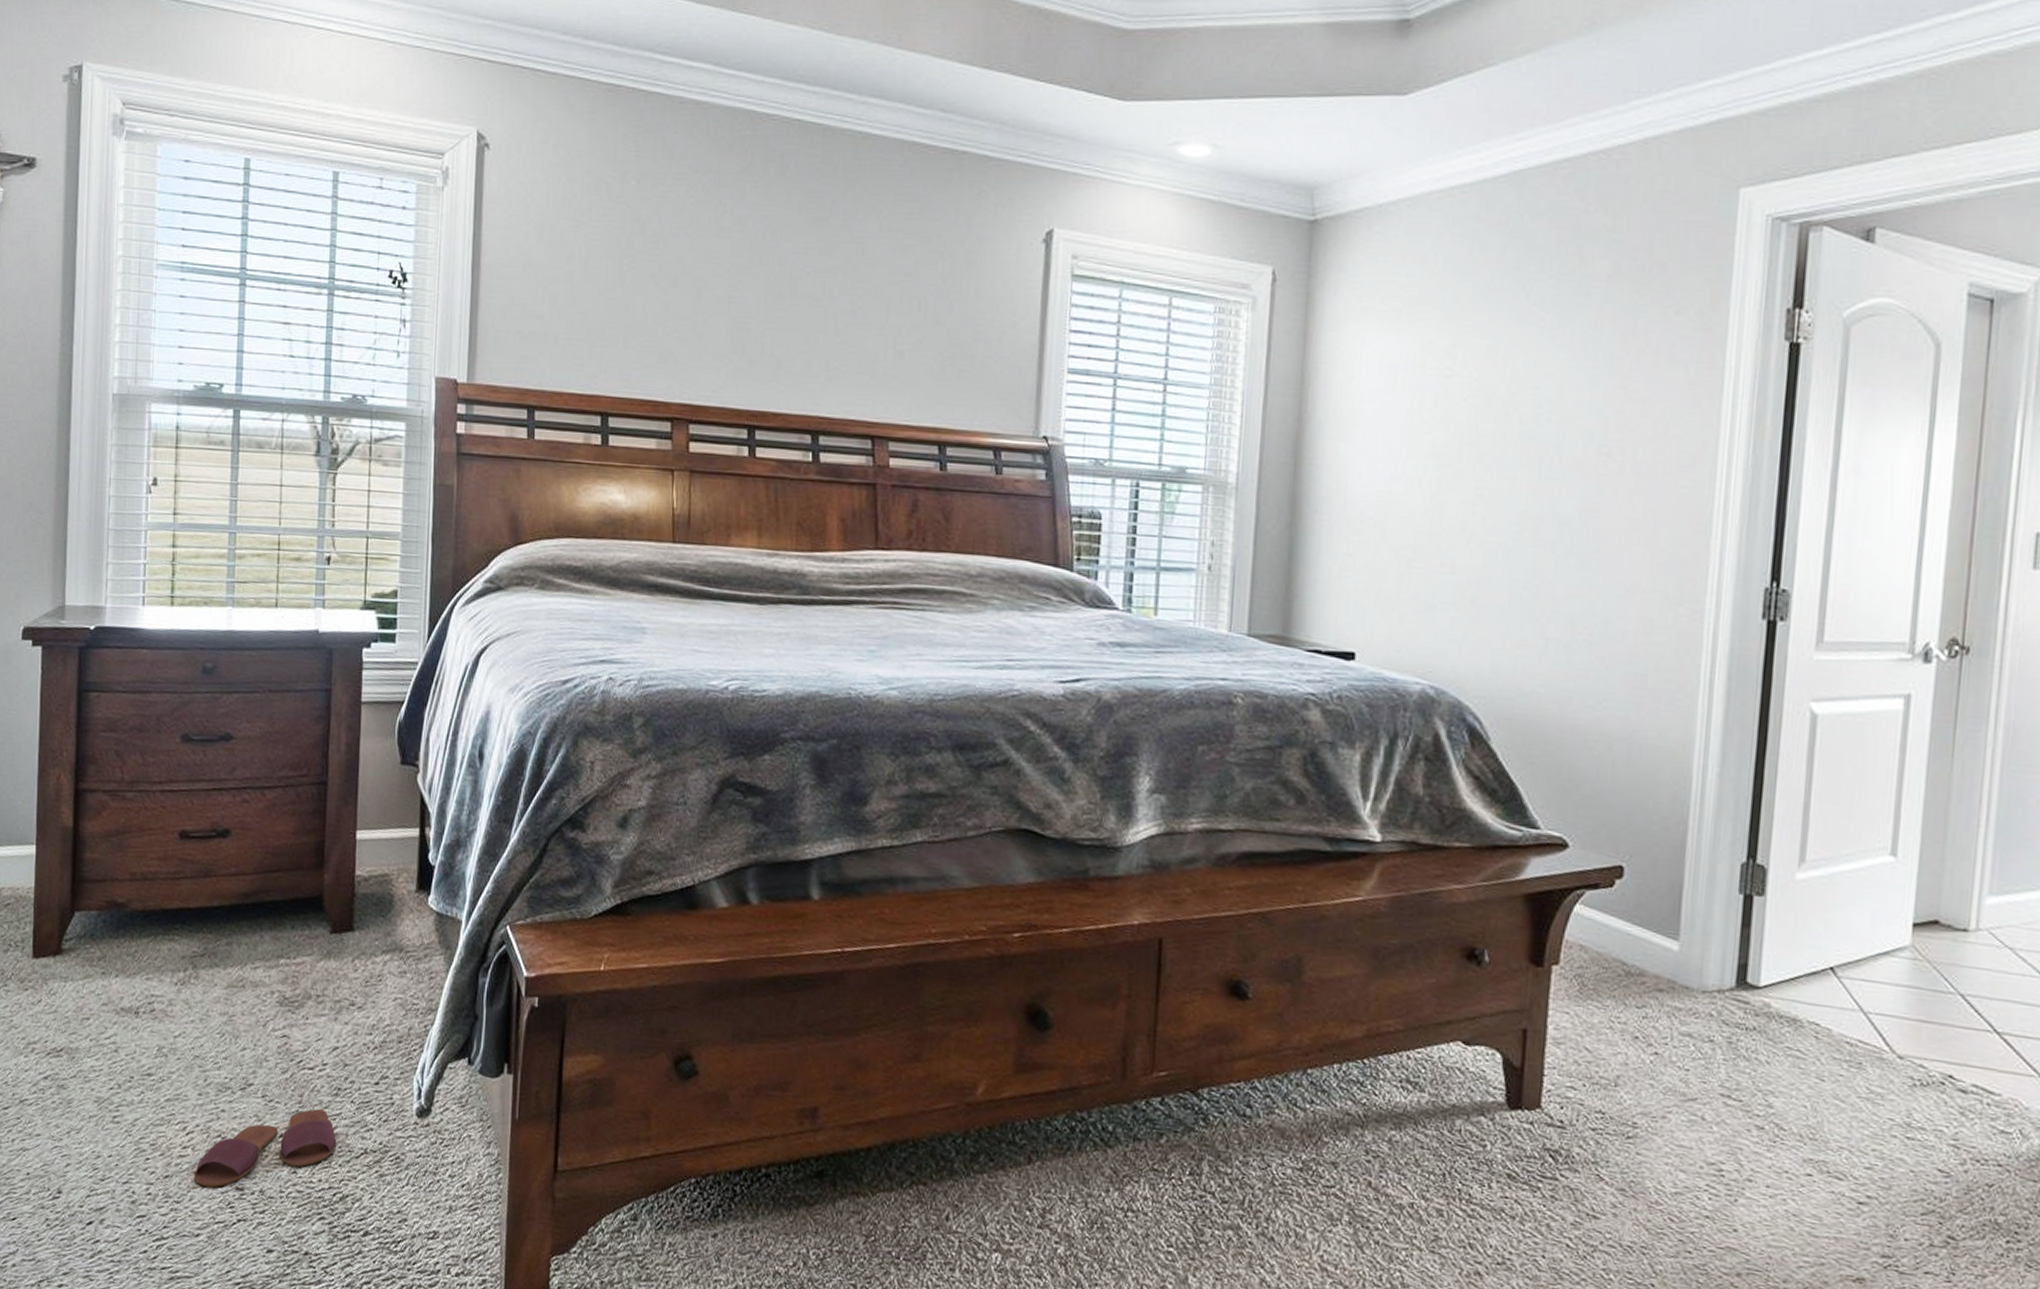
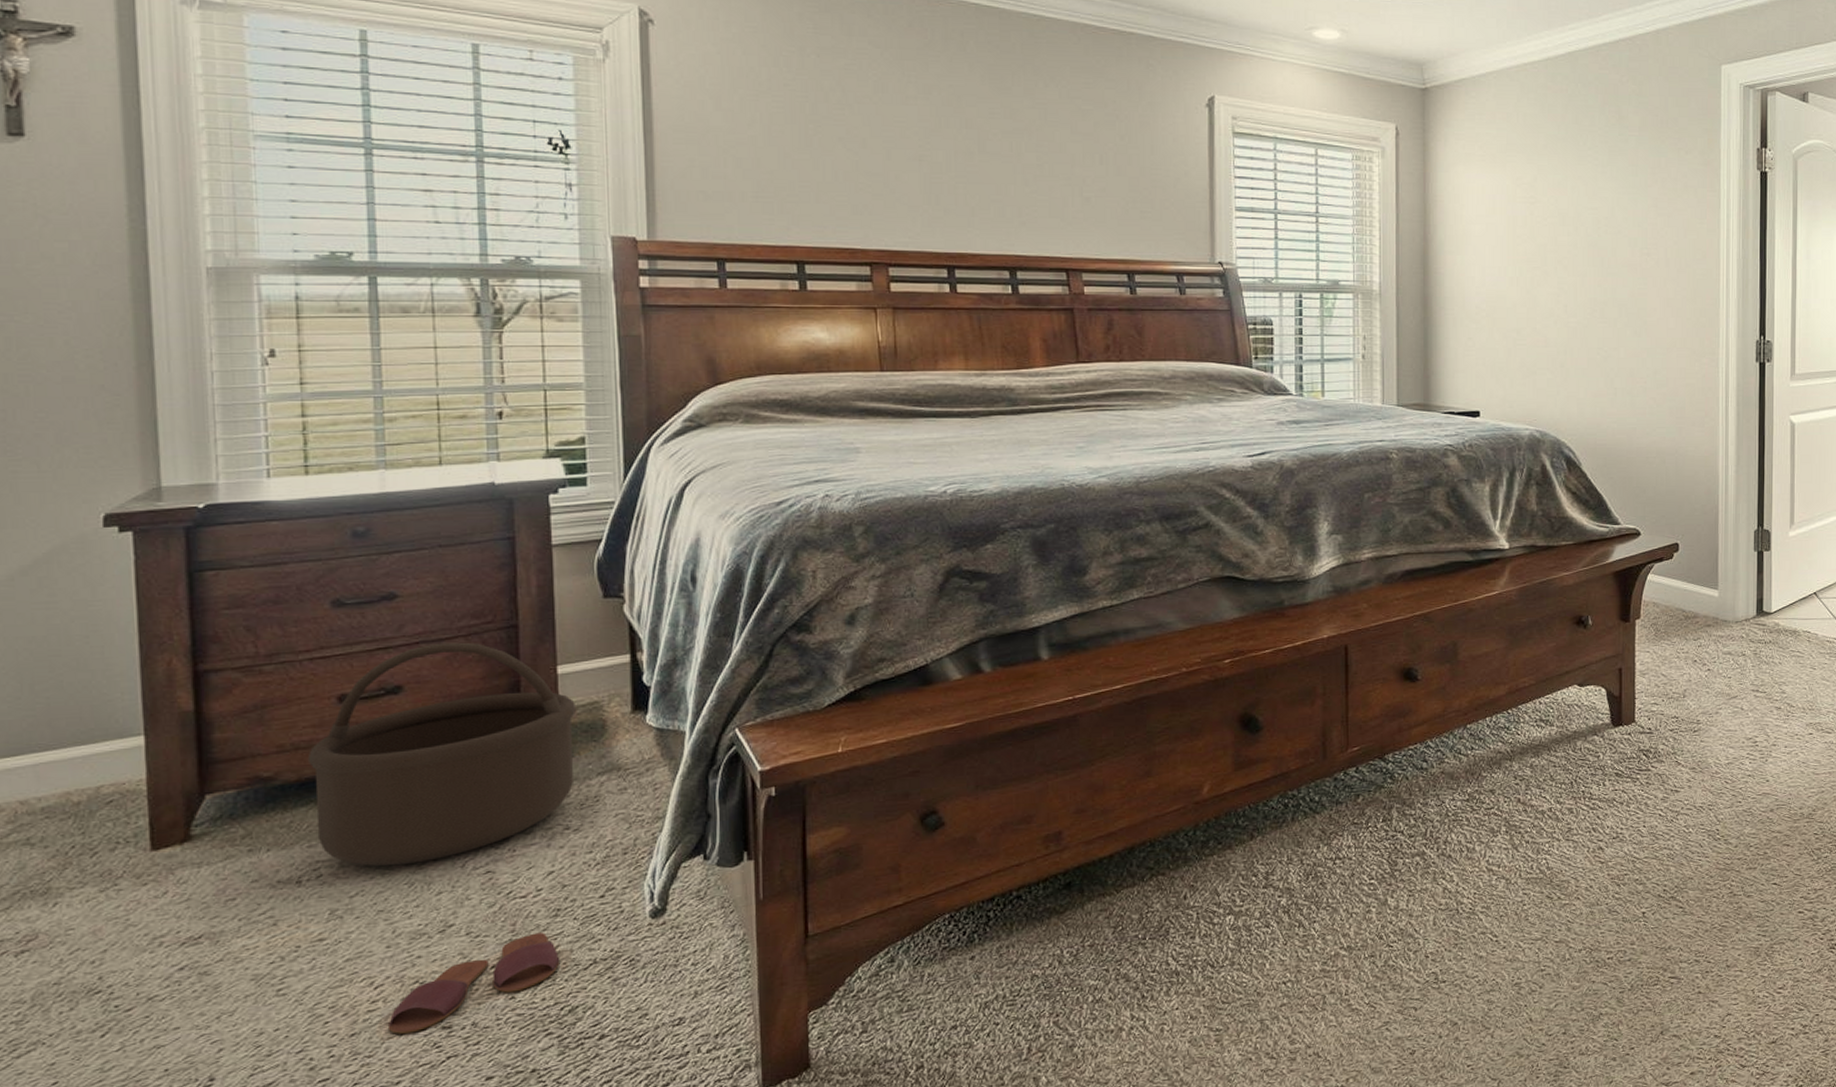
basket: none [152,790,369,1014] -> present [307,642,576,867]

